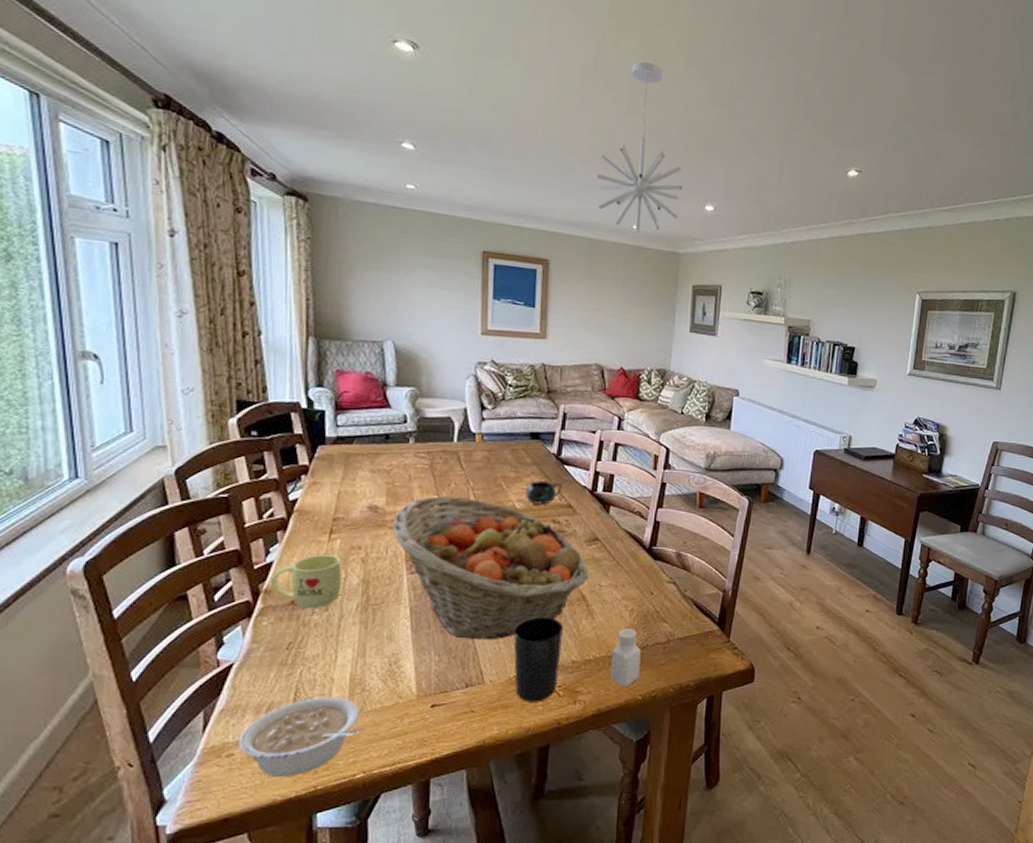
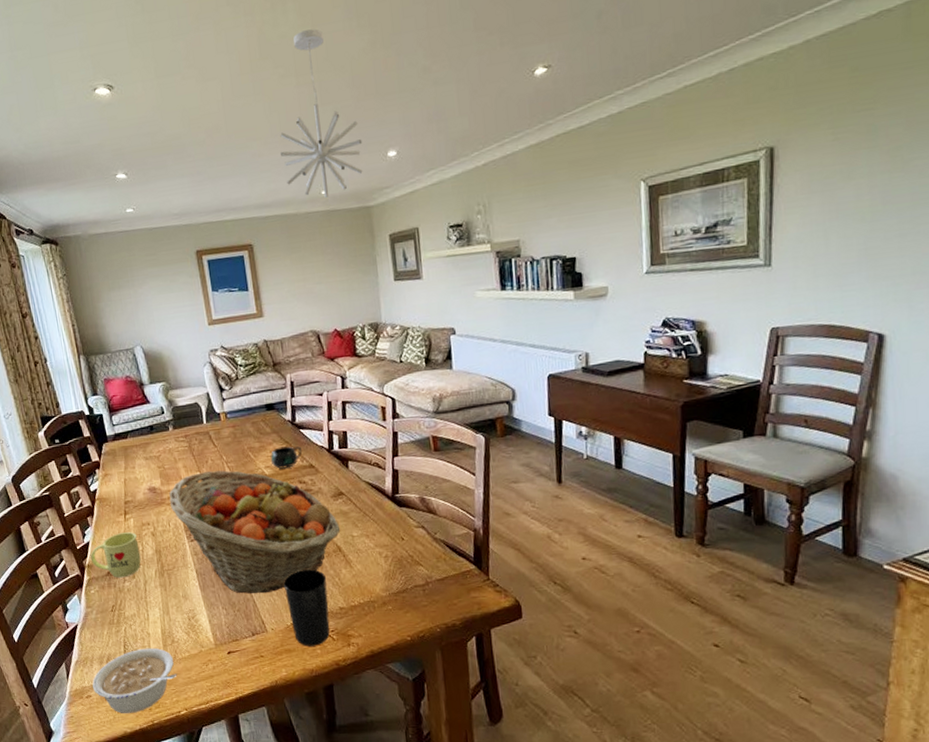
pepper shaker: present [610,629,641,688] -> none [374,574,405,630]

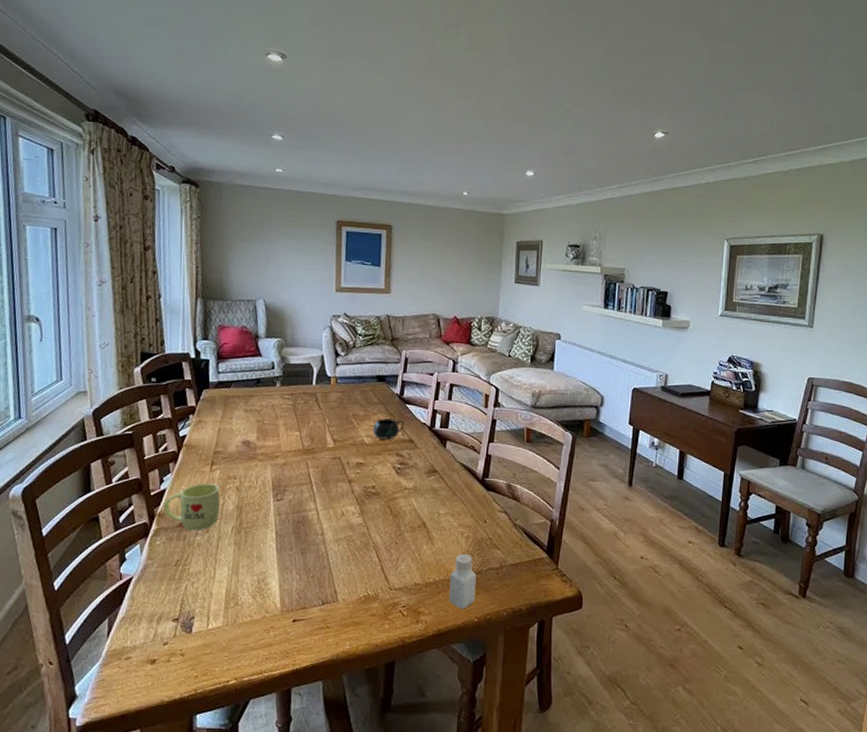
legume: present [92,647,177,713] -> none [134,609,234,680]
fruit basket: present [169,470,341,594] -> none [262,432,429,562]
pendant light: present [280,29,363,198] -> none [432,53,506,198]
cup: present [284,569,330,647] -> none [363,542,406,621]
pepper shaker: none [374,574,405,630] -> present [449,554,476,610]

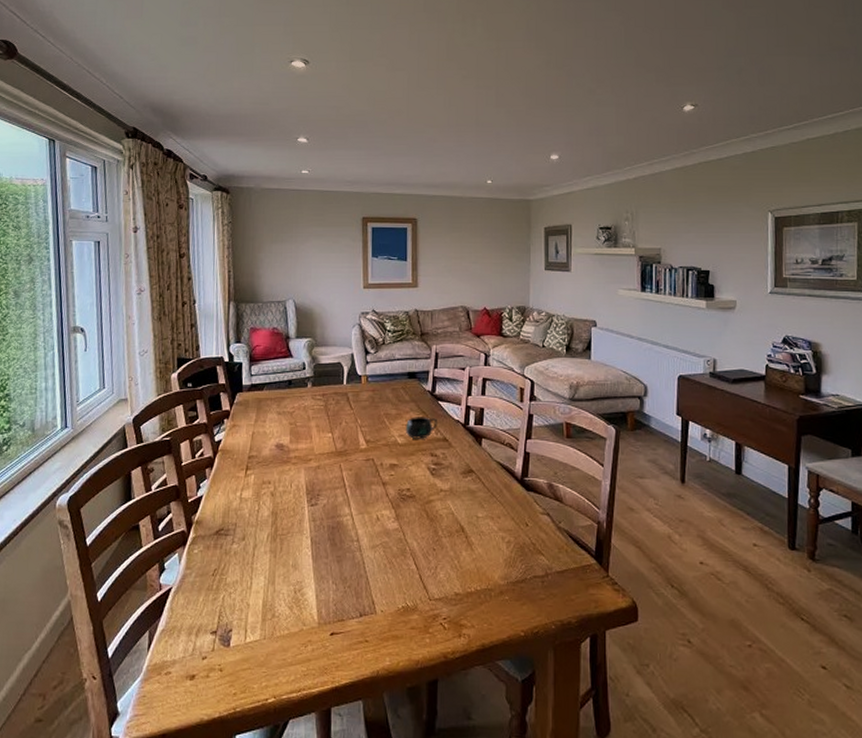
mug: present [163,483,220,531] -> none [200,489,255,539]
pepper shaker: present [449,554,476,610] -> none [492,561,520,622]

